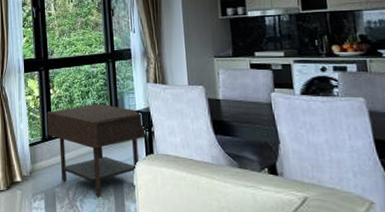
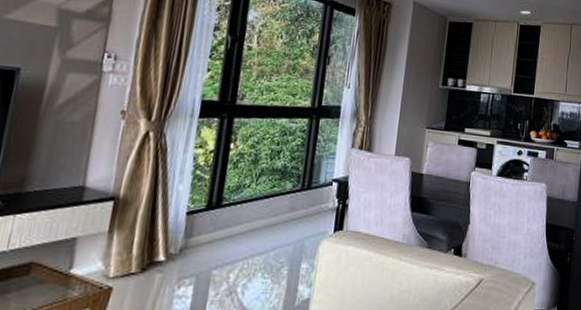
side table: present [47,104,147,197] -> none [215,167,339,281]

